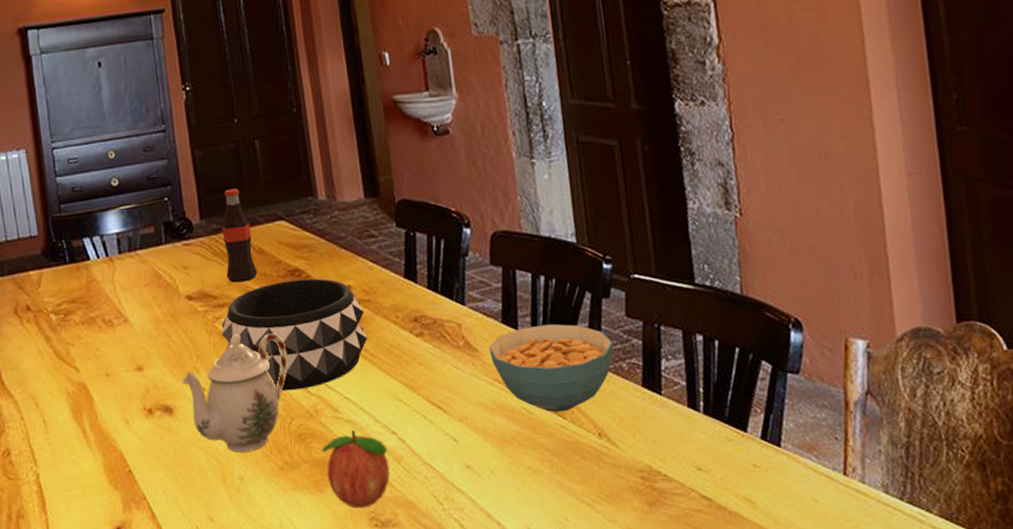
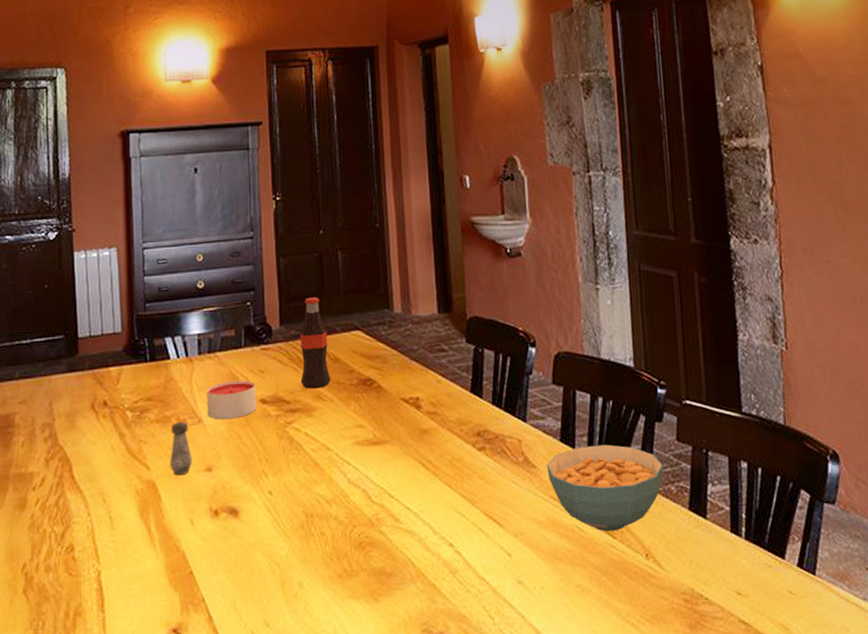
salt shaker: none [97,322,122,376] -> present [170,422,193,476]
candle: none [130,277,182,319] -> present [207,380,256,420]
teapot: present [181,332,288,453] -> none [249,440,354,558]
decorative bowl: present [221,278,368,391] -> none [291,388,432,499]
fruit: present [322,429,390,509] -> none [381,539,445,620]

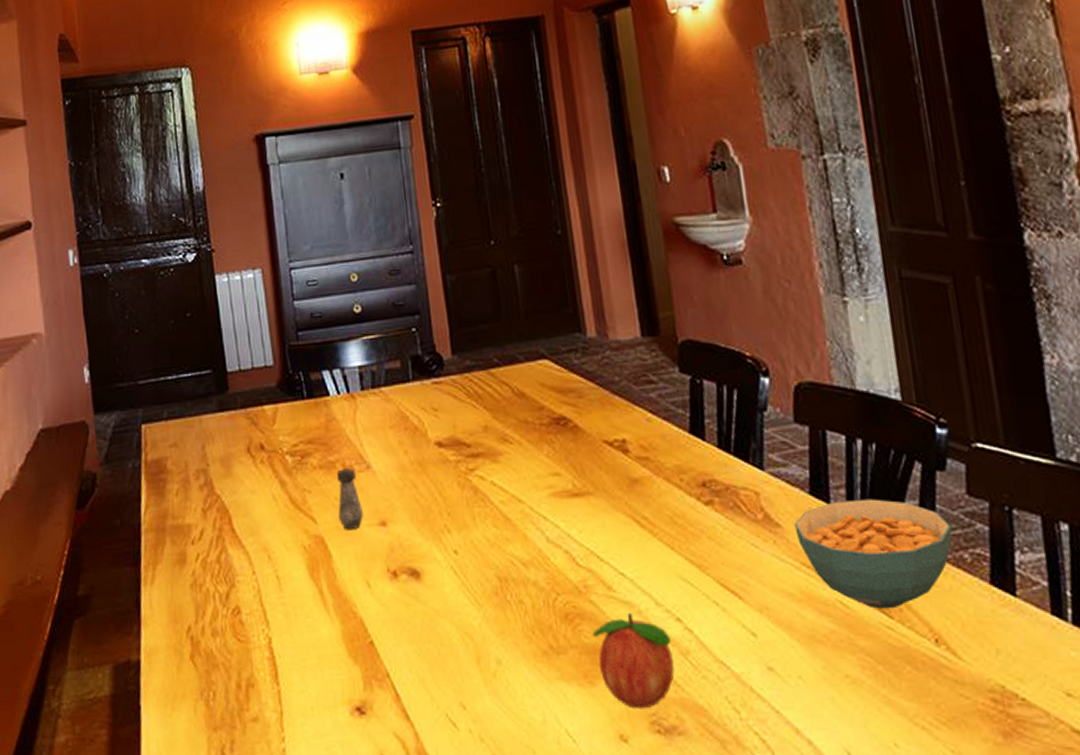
candle: present [207,380,256,420] -> none [373,419,432,466]
bottle: present [300,297,331,389] -> none [477,320,518,430]
fruit: none [381,539,445,620] -> present [593,612,675,709]

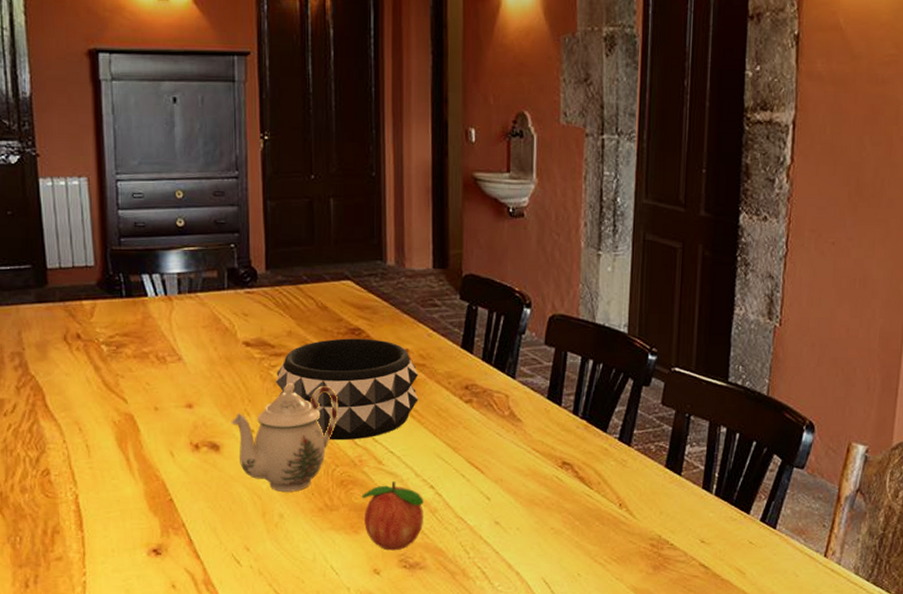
salt shaker: present [336,468,364,530] -> none [148,359,173,410]
teapot: none [430,490,553,630] -> present [231,383,339,492]
decorative bowl: none [475,429,647,561] -> present [275,338,419,441]
cereal bowl: present [794,498,952,609] -> none [532,404,646,483]

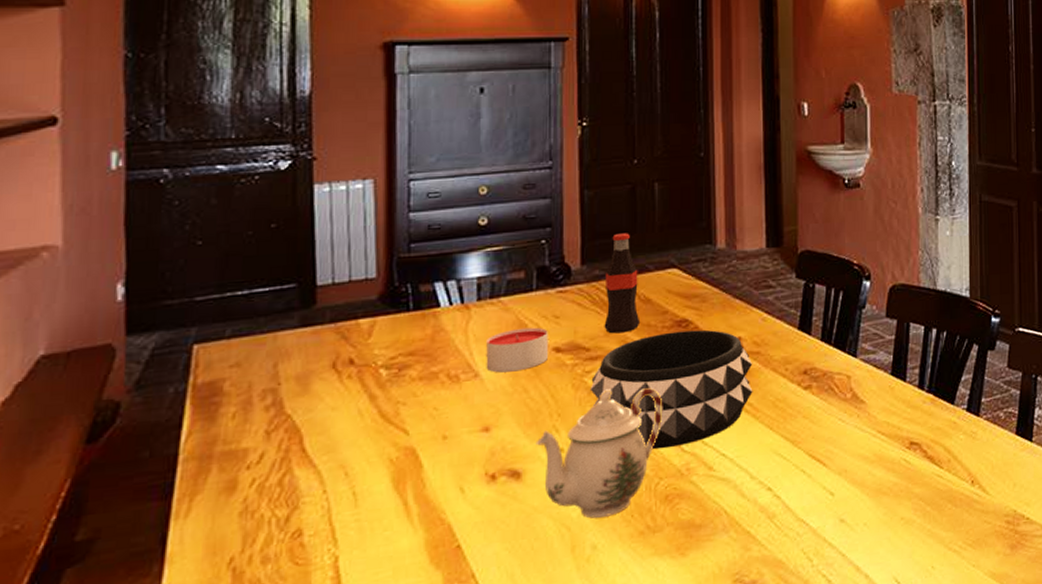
candle: none [187,321,239,359] -> present [486,327,548,373]
bottle: none [286,243,318,335] -> present [604,233,641,334]
fruit: present [362,480,424,551] -> none [690,487,760,571]

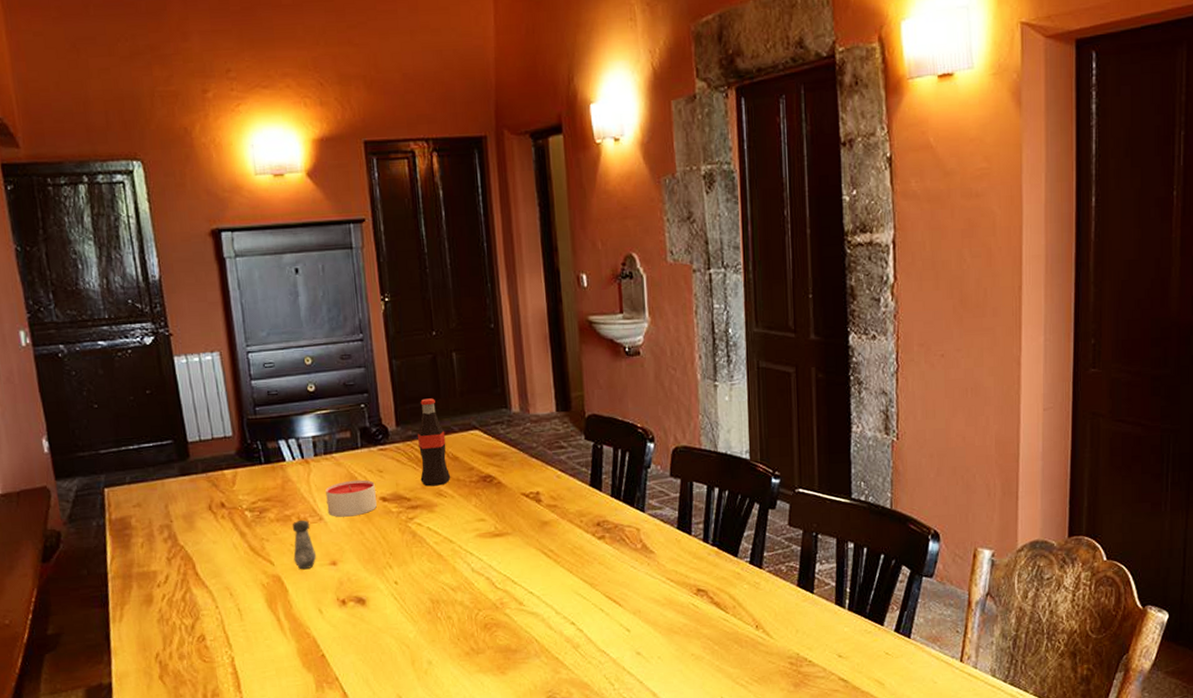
salt shaker: none [435,378,466,439] -> present [292,520,317,570]
teapot: present [535,387,663,519] -> none [374,533,477,639]
decorative bowl: present [590,329,753,450] -> none [413,484,553,586]

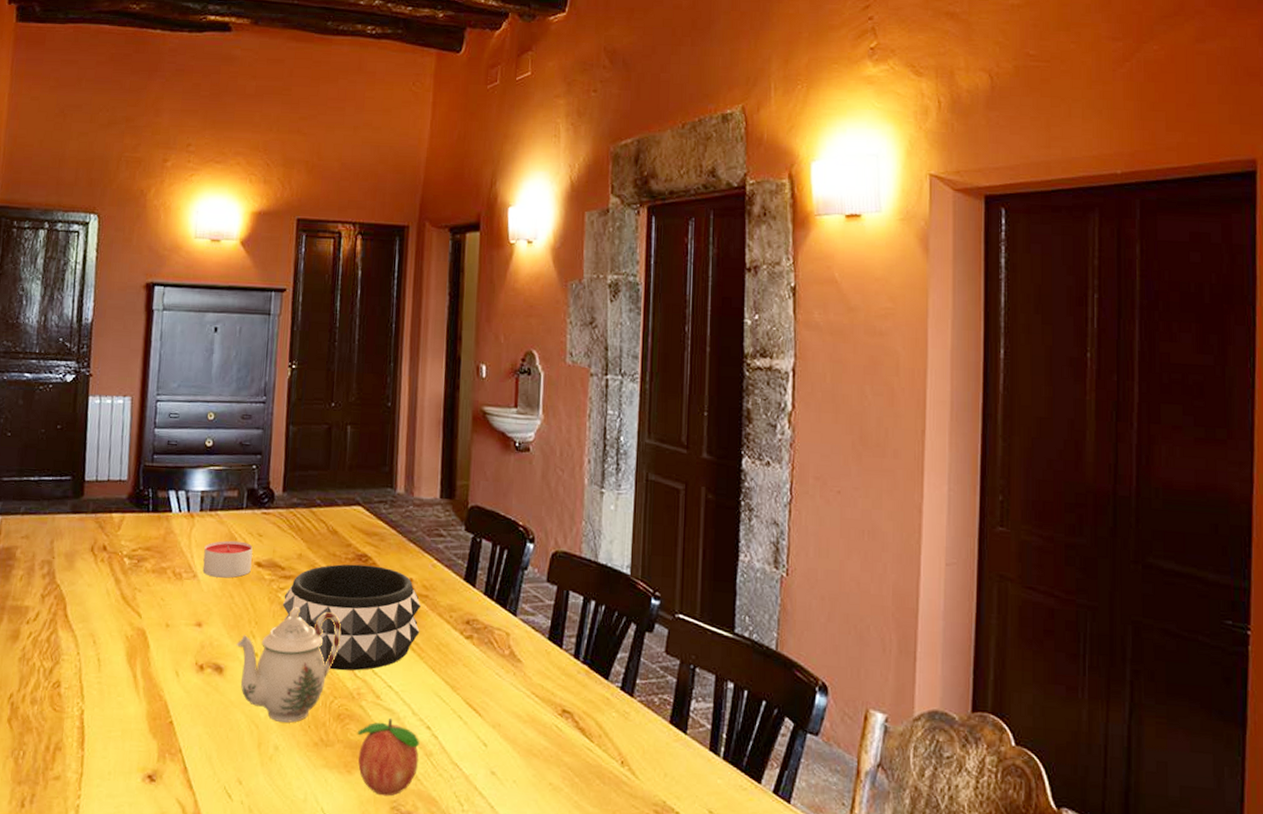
salt shaker: present [292,520,317,570] -> none [161,575,184,627]
teapot: none [374,533,477,639] -> present [236,607,342,723]
decorative bowl: none [413,484,553,586] -> present [282,564,422,671]
bottle: present [418,398,451,487] -> none [297,468,329,559]
fruit: none [506,620,567,689] -> present [358,717,419,797]

